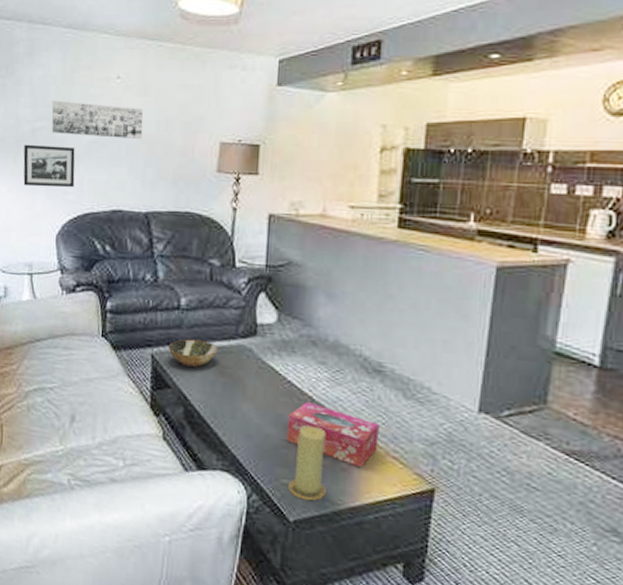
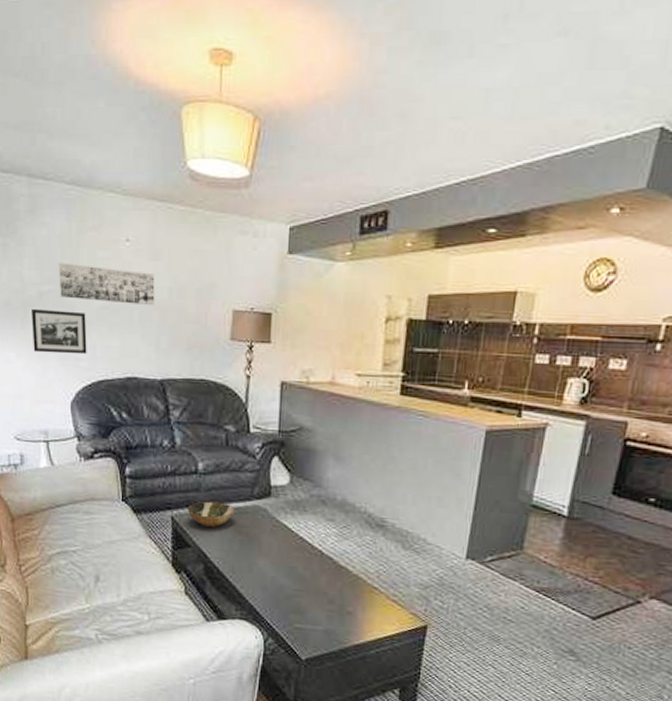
tissue box: present [287,402,379,468] -> none [299,555,381,611]
candle: present [288,426,326,501] -> none [301,577,334,641]

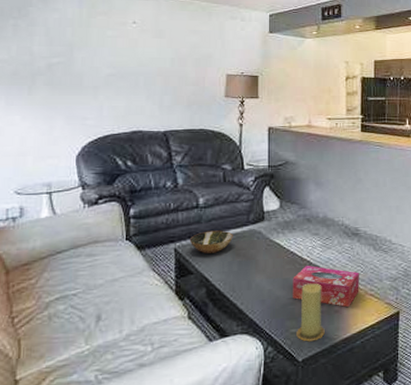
picture frame: present [32,308,87,355] -> none [39,77,95,115]
wall art: present [59,262,155,306] -> none [68,40,159,73]
tissue box: none [299,555,381,611] -> present [293,265,359,308]
candle: none [301,577,334,641] -> present [296,284,325,342]

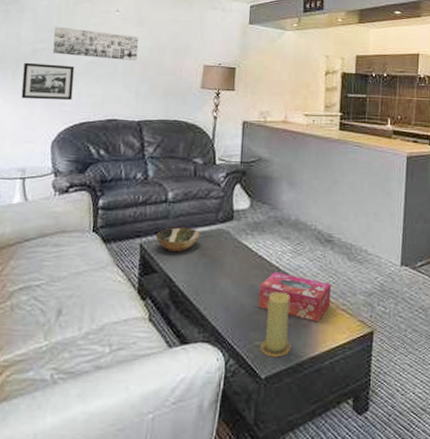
picture frame: none [39,77,95,115] -> present [21,62,75,101]
wall art: none [68,40,159,73] -> present [52,26,139,61]

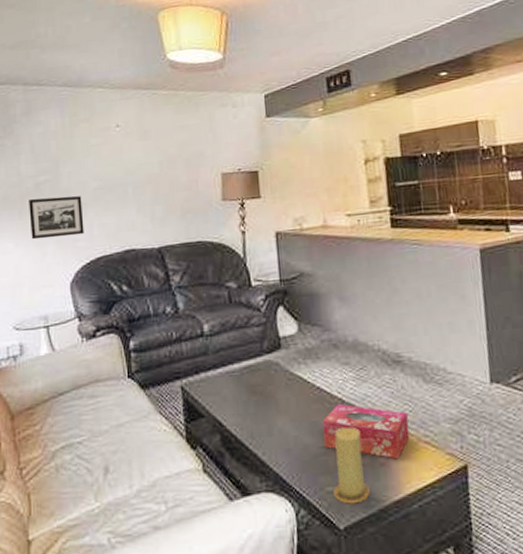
wall art: present [52,26,139,61] -> none [54,151,147,185]
bowl: present [155,227,200,252] -> none [196,362,246,392]

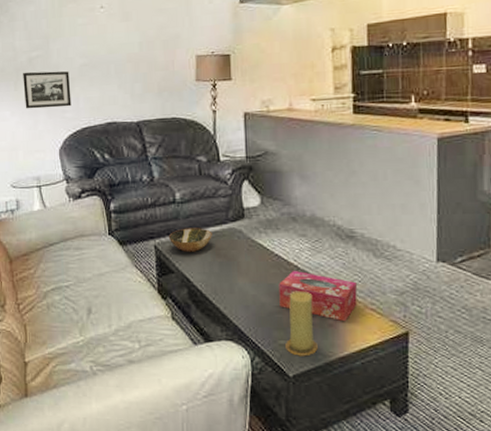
bowl: none [196,362,246,392] -> present [168,228,212,252]

